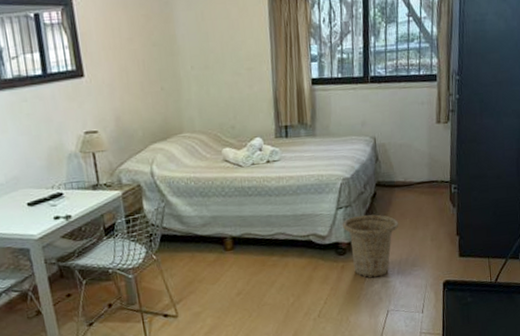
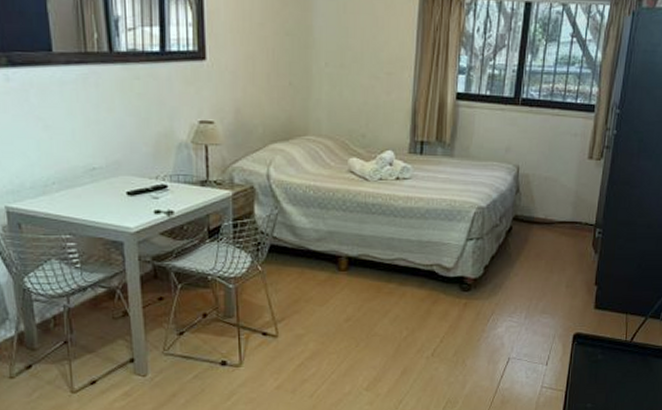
basket: present [343,214,399,278] -> none [471,250,533,320]

